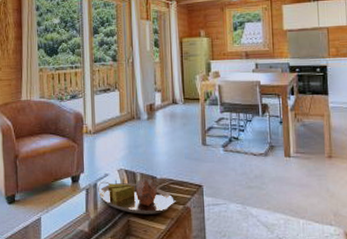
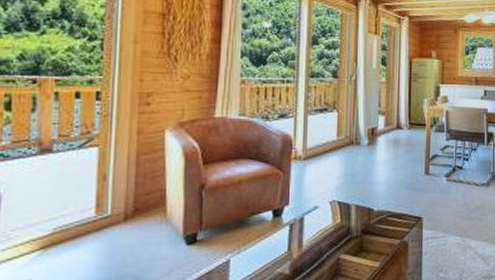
serving tray: present [98,178,177,214] -> none [304,210,394,251]

